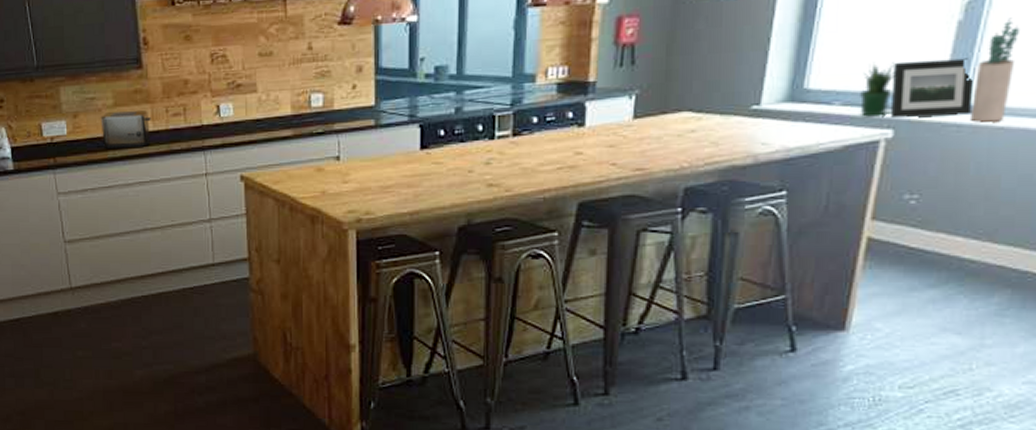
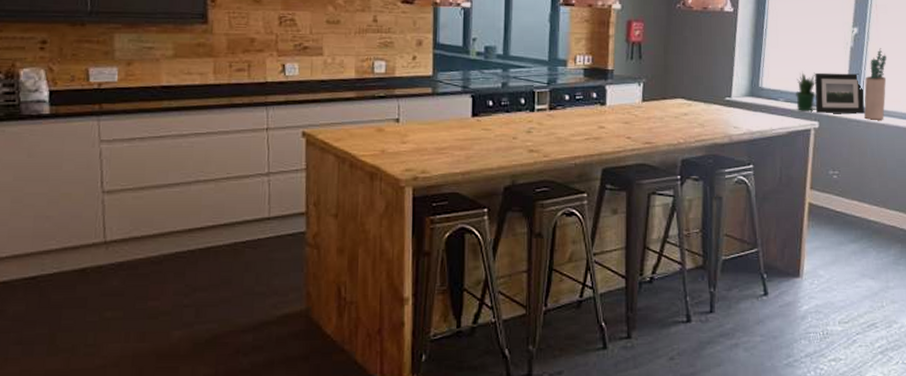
toaster: present [100,111,151,148] -> none [157,63,213,99]

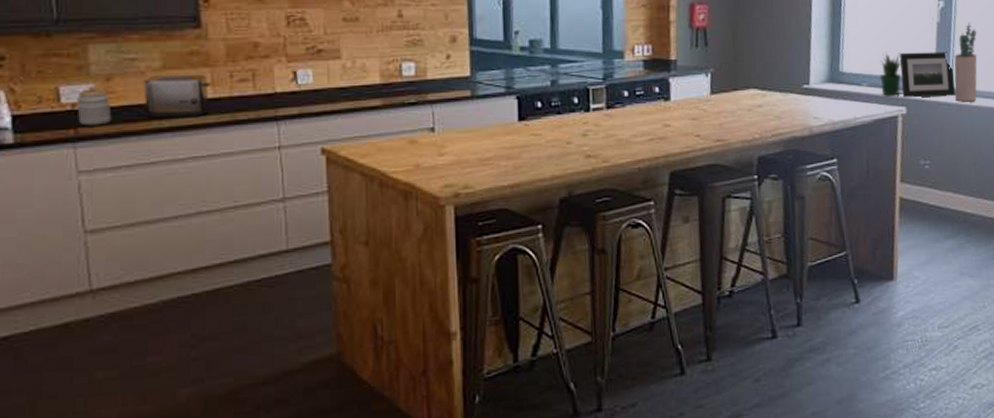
jar: none [102,68,131,103] -> present [76,85,112,126]
toaster: none [157,63,213,99] -> present [143,75,210,118]

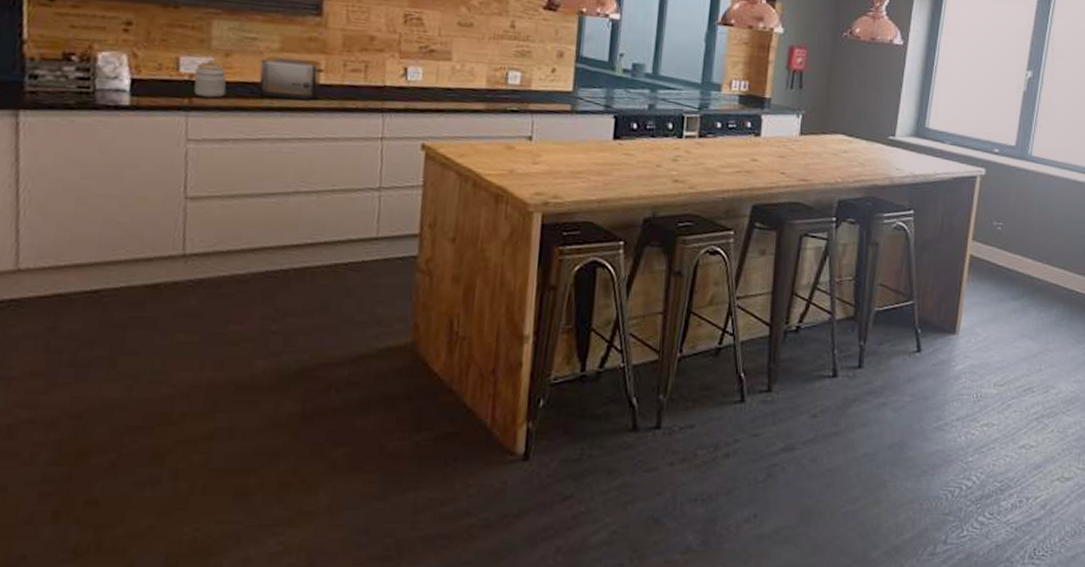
planter: present [880,52,902,96] -> none [963,114,986,157]
picture frame: present [900,52,955,98] -> none [983,116,1035,163]
vase: present [954,22,978,103] -> none [1032,94,1060,172]

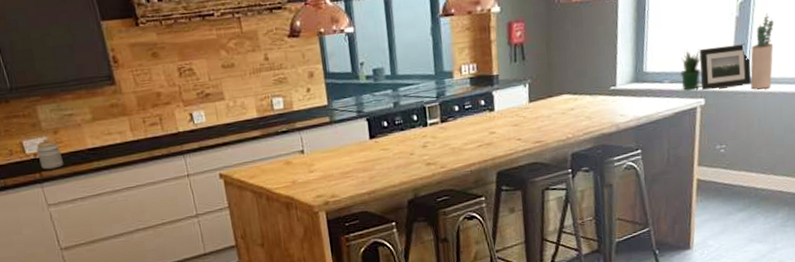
toaster: present [258,56,324,100] -> none [81,122,132,160]
planter: none [963,114,986,157] -> present [680,49,701,90]
picture frame: none [983,116,1035,163] -> present [699,44,751,91]
vase: none [1032,94,1060,172] -> present [750,13,774,90]

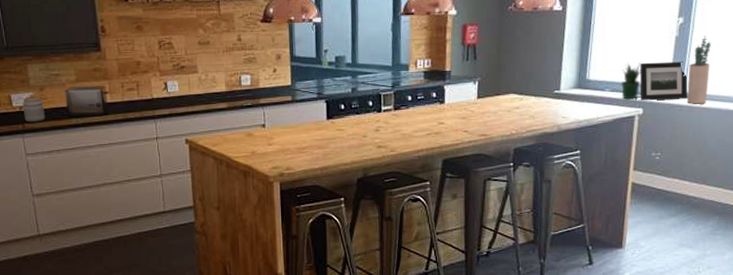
toaster: none [81,122,132,160] -> present [64,86,109,116]

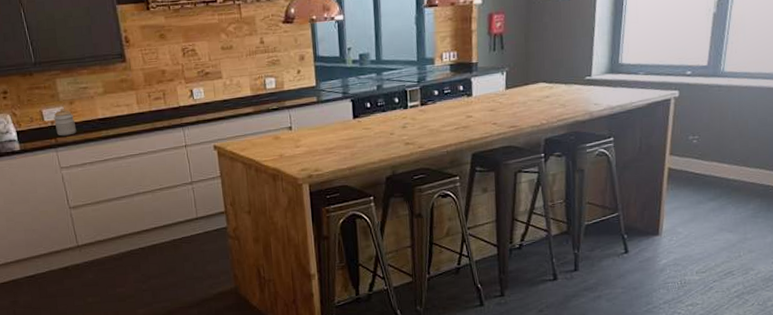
toaster: present [64,86,109,116] -> none [93,96,137,129]
planter: present [621,63,641,99] -> none [656,43,677,82]
picture frame: present [640,61,688,101] -> none [675,39,727,83]
vase: present [686,36,711,105] -> none [725,10,751,84]

